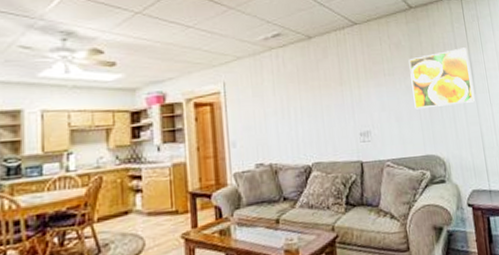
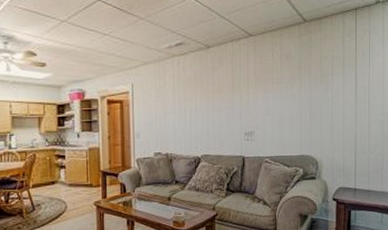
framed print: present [408,47,475,109] -> none [297,61,354,115]

